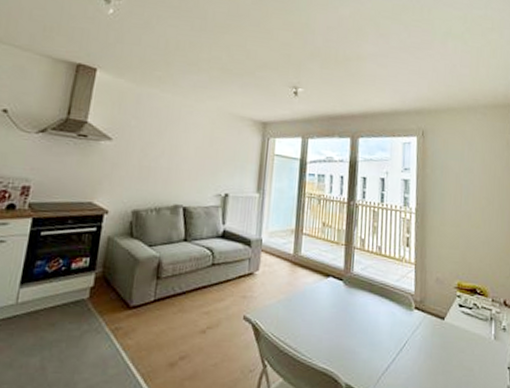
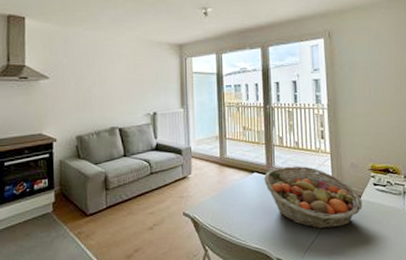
fruit basket: none [339,273,446,353] -> present [264,166,362,229]

